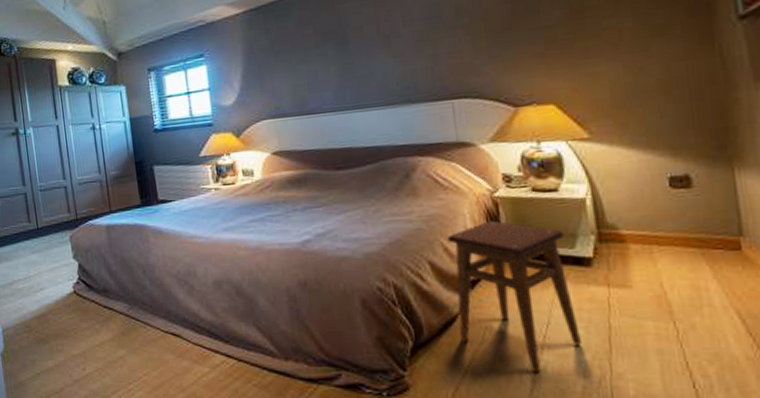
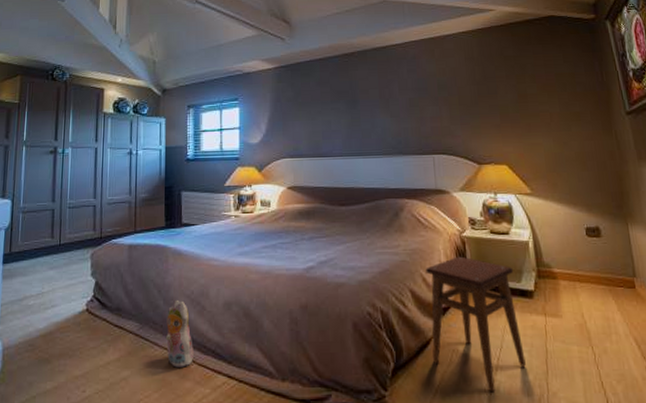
plush toy: none [155,279,188,347] -> present [165,299,193,368]

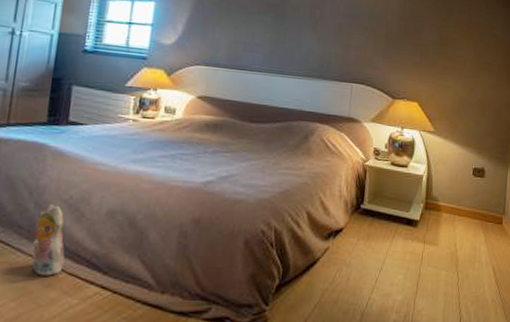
stool: present [426,256,526,393] -> none [317,183,405,309]

